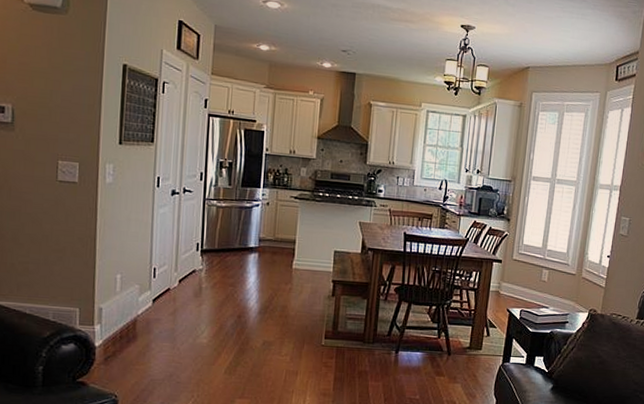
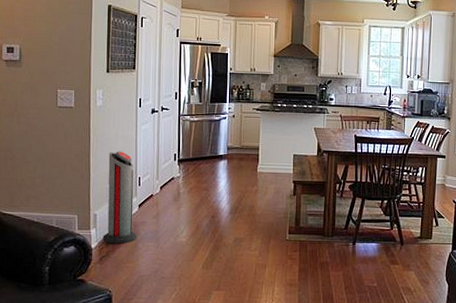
air purifier: none [108,236,150,343] -> present [102,151,137,244]

